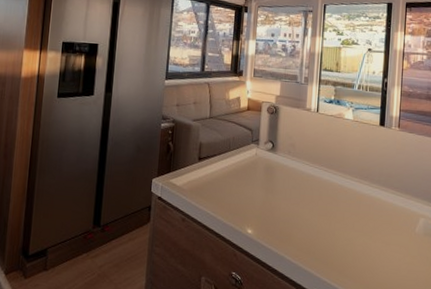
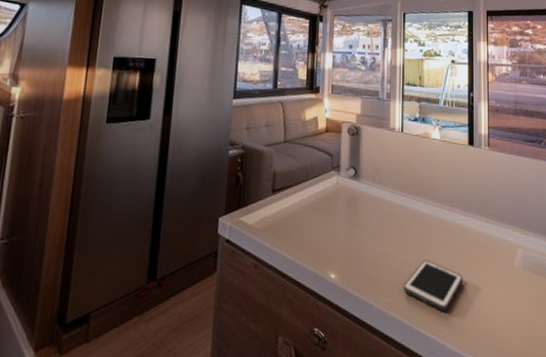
cell phone: none [312,222,366,266] -> present [404,259,462,312]

